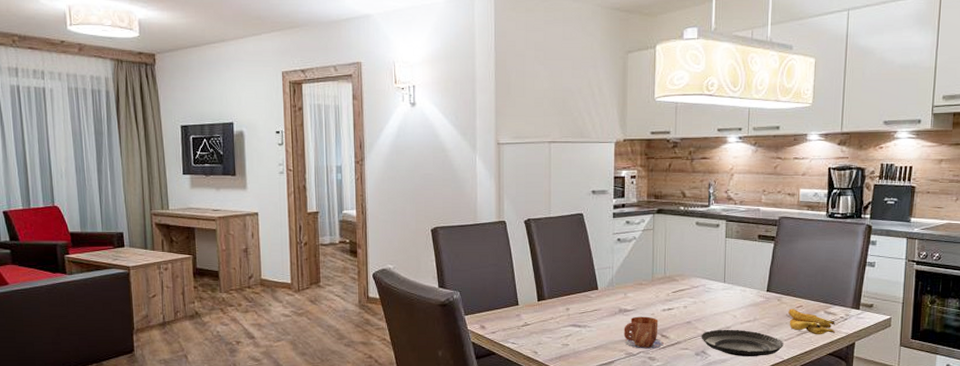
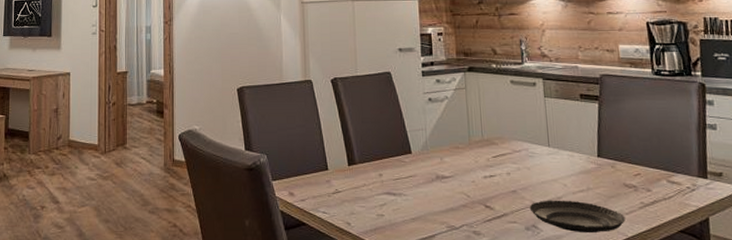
mug: present [623,316,664,349] -> none [443,184,489,222]
banana: present [788,309,836,335] -> none [625,177,684,208]

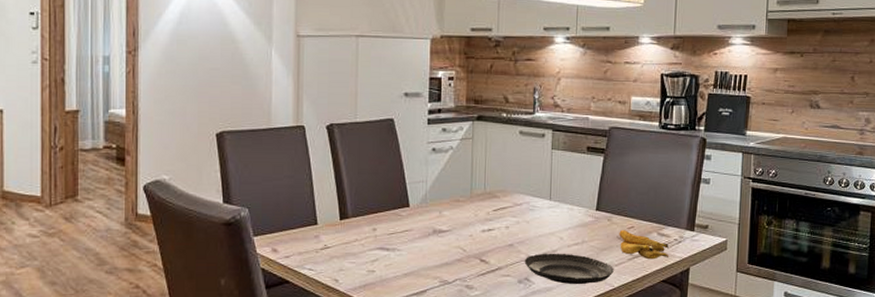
banana: none [625,177,684,208] -> present [619,230,669,260]

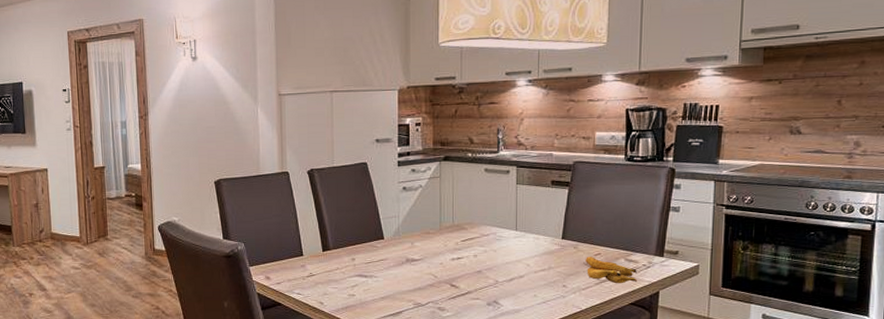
tart tin: present [524,253,614,285] -> none [492,278,581,307]

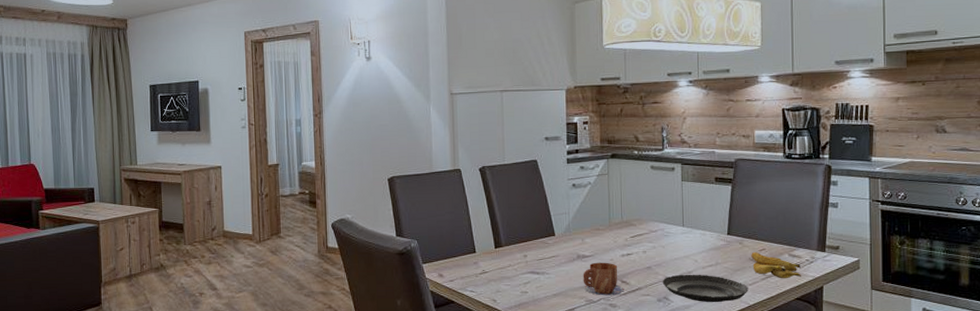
mug: none [411,266,453,299] -> present [583,262,624,296]
tart tin: none [492,278,581,307] -> present [662,274,748,303]

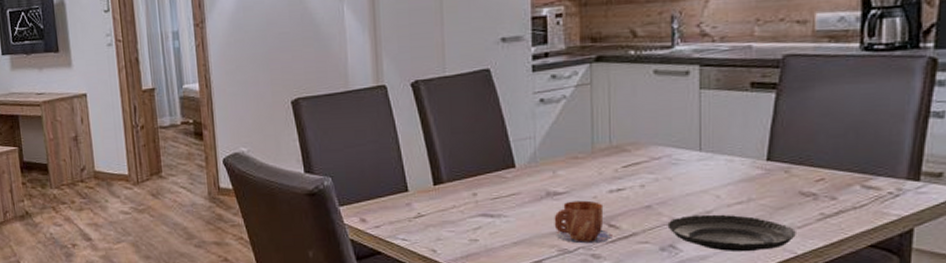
banana: present [751,252,802,279] -> none [802,183,881,220]

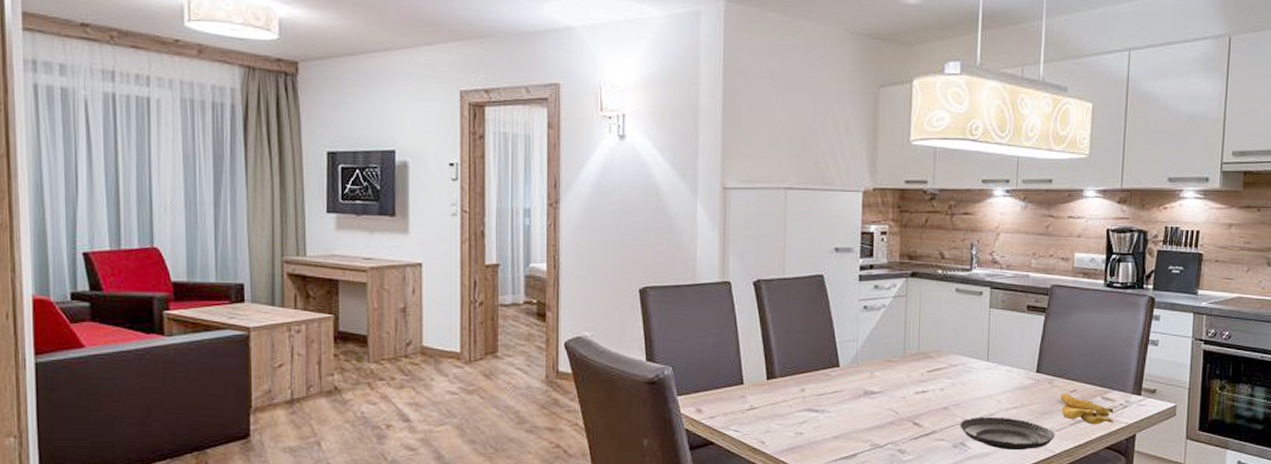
mug: present [554,200,612,244] -> none [869,400,916,440]
banana: none [802,183,881,220] -> present [1061,394,1114,425]

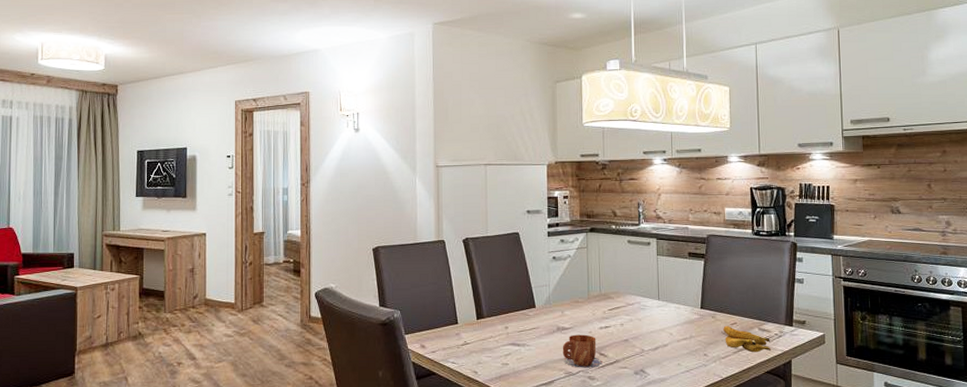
mug: none [869,400,916,440] -> present [562,334,602,368]
tart tin: present [960,416,1055,451] -> none [639,347,721,376]

